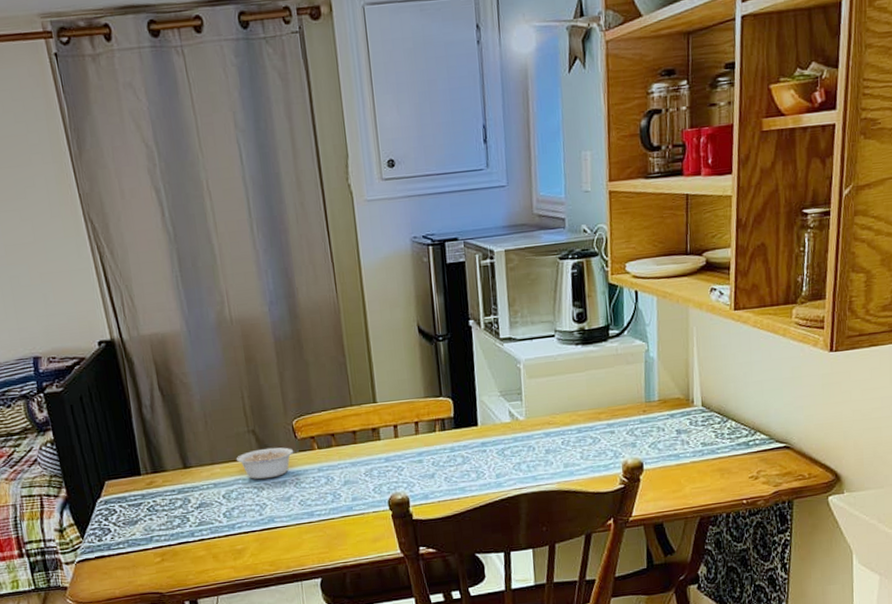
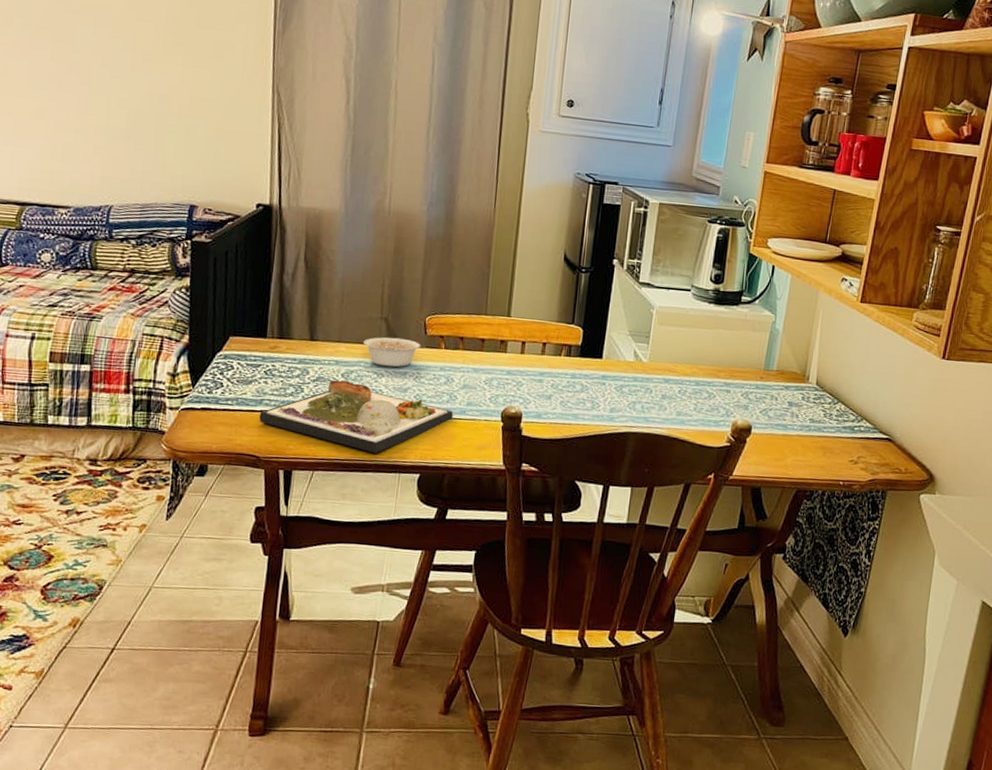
dinner plate: none [152,501,342,567] -> present [259,380,454,454]

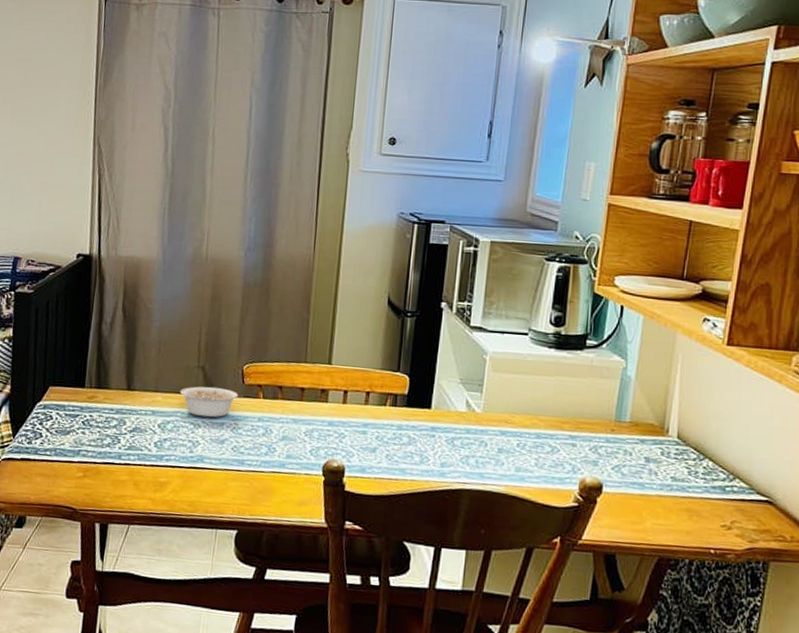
dinner plate: present [259,380,454,454] -> none [76,430,272,508]

